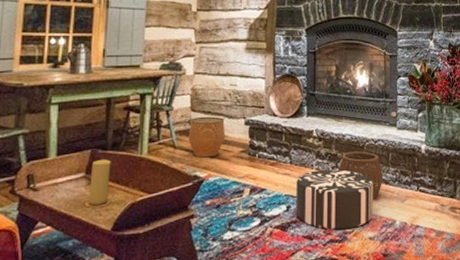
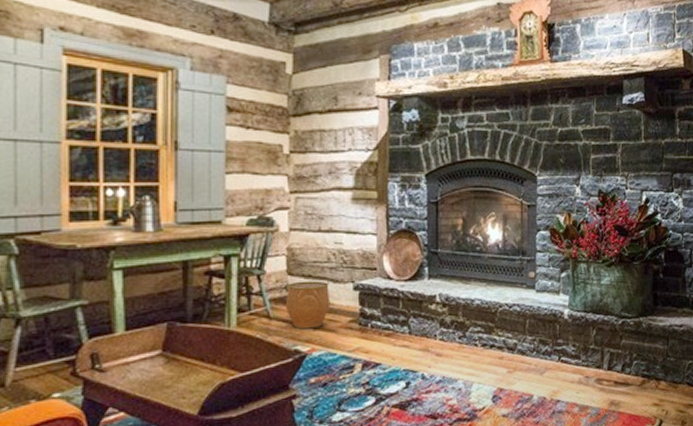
candle: present [84,159,111,208] -> none [164,333,195,390]
pouf: present [296,169,373,230] -> none [417,339,507,408]
woven basket: present [338,151,383,199] -> none [466,318,519,372]

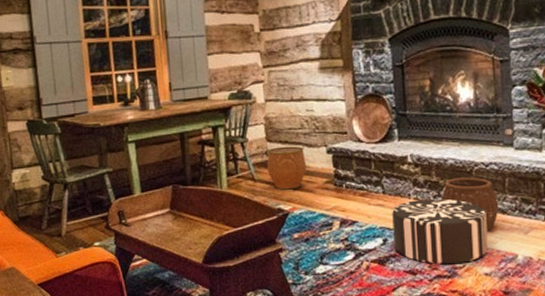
pouf: none [417,339,507,408] -> present [392,199,488,265]
woven basket: none [466,318,519,372] -> present [441,177,499,231]

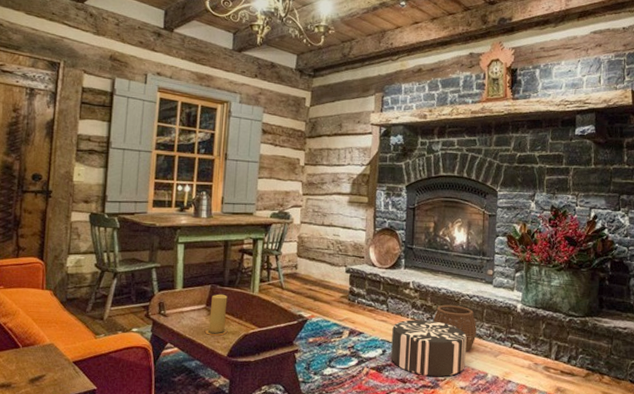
candle: none [174,194,198,242] -> present [205,294,228,336]
basket: present [266,146,307,190] -> none [294,262,328,300]

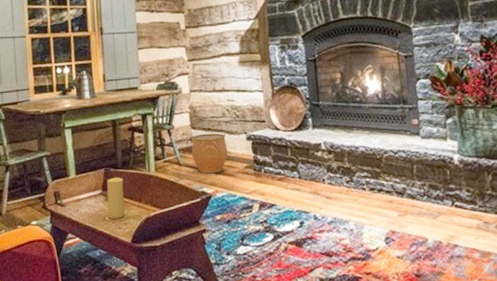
basket: none [294,262,328,300] -> present [191,133,228,174]
pouf: present [391,319,467,377] -> none [308,184,399,248]
woven basket: present [433,304,477,352] -> none [354,163,409,216]

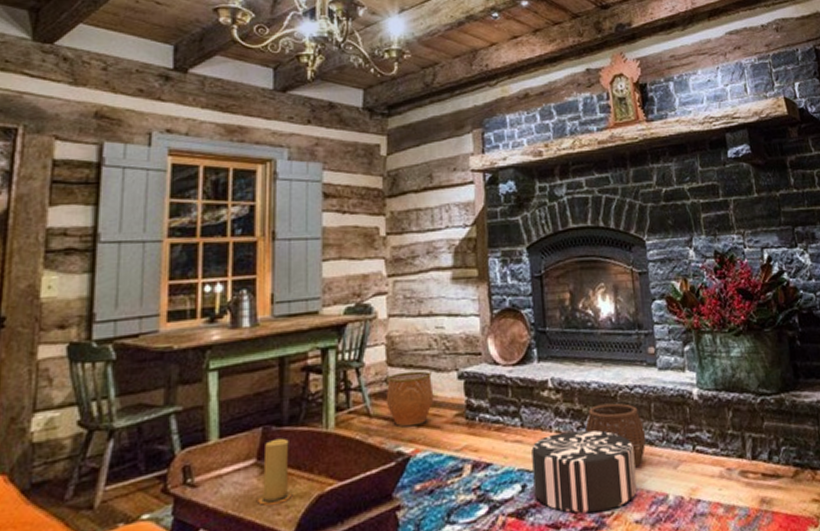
pouf: none [308,184,399,248] -> present [531,430,637,514]
woven basket: none [354,163,409,216] -> present [585,402,646,468]

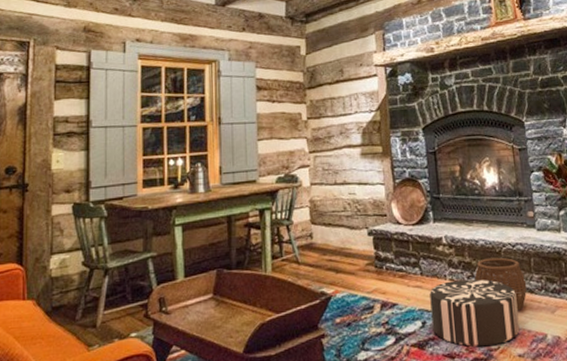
candle: present [258,438,291,505] -> none [215,278,240,330]
basket: present [386,370,434,427] -> none [311,228,349,273]

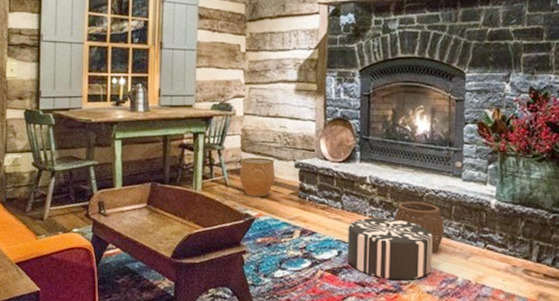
basket: none [311,228,349,273] -> present [239,157,275,197]

